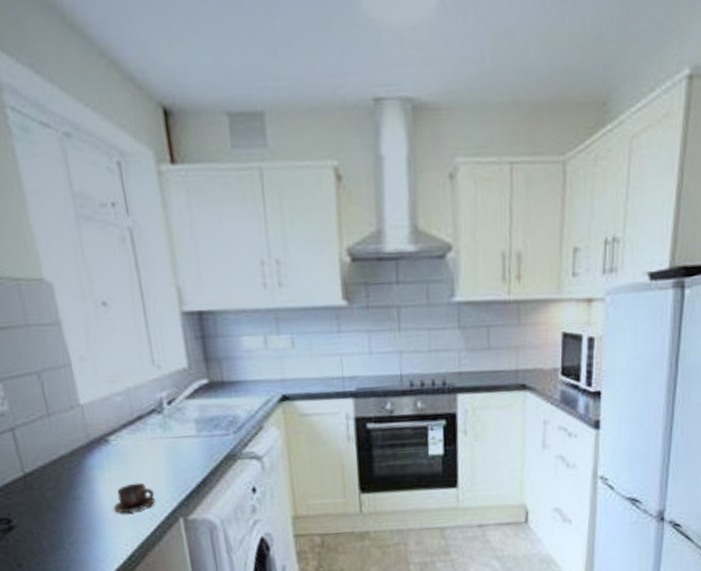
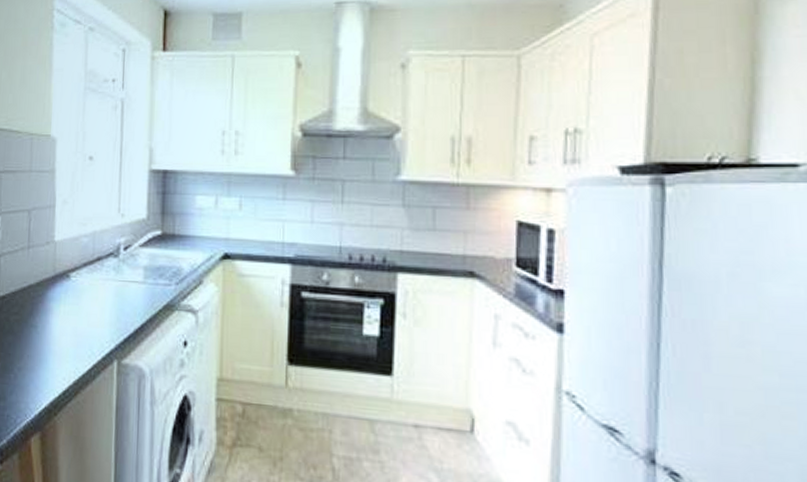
cup: present [113,482,156,514] -> none [60,319,98,348]

